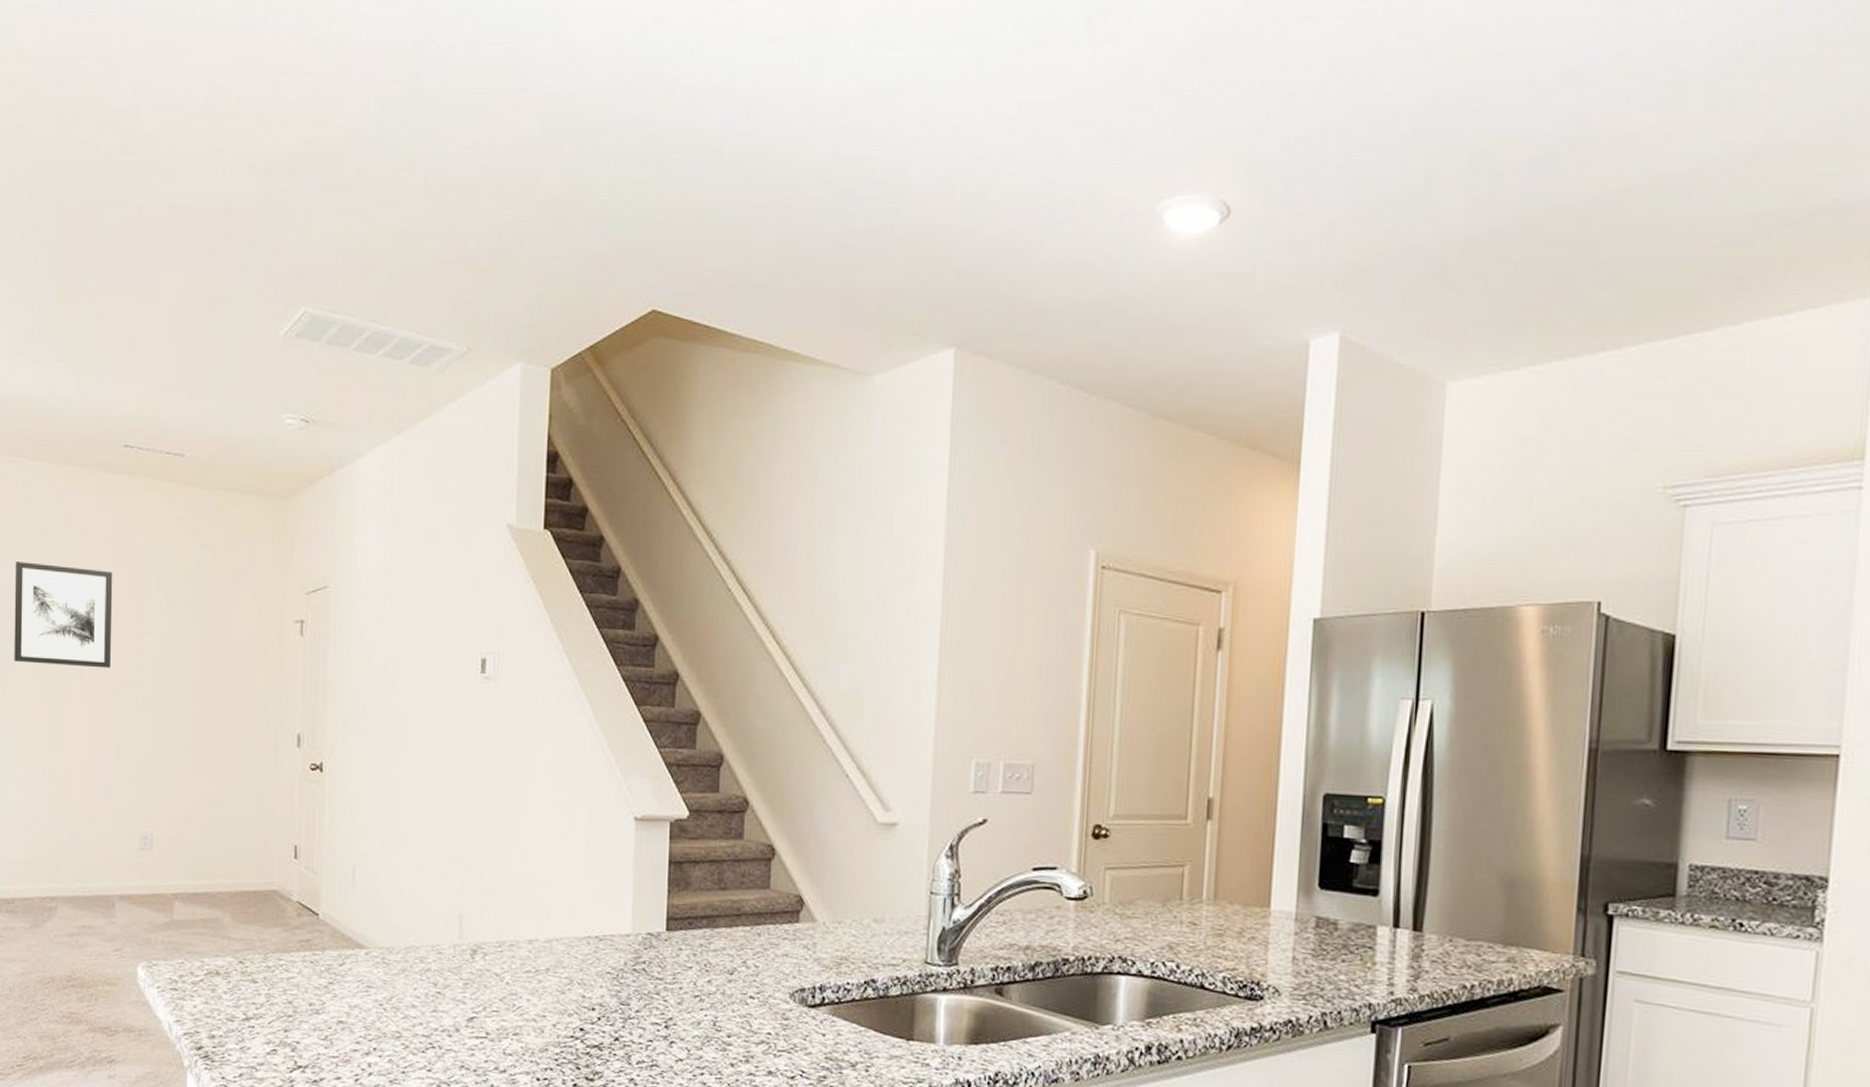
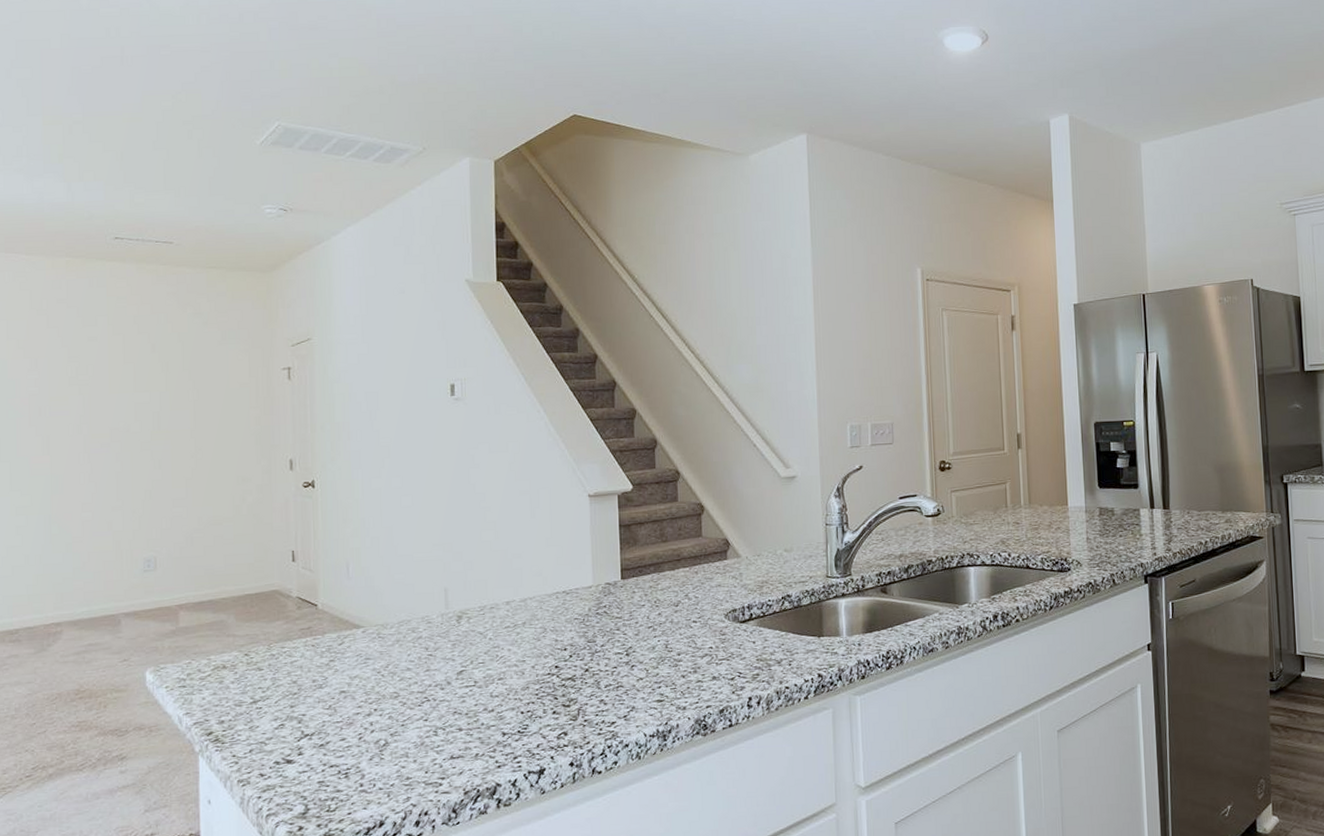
wall art: present [14,562,113,669] -> none [9,339,109,425]

